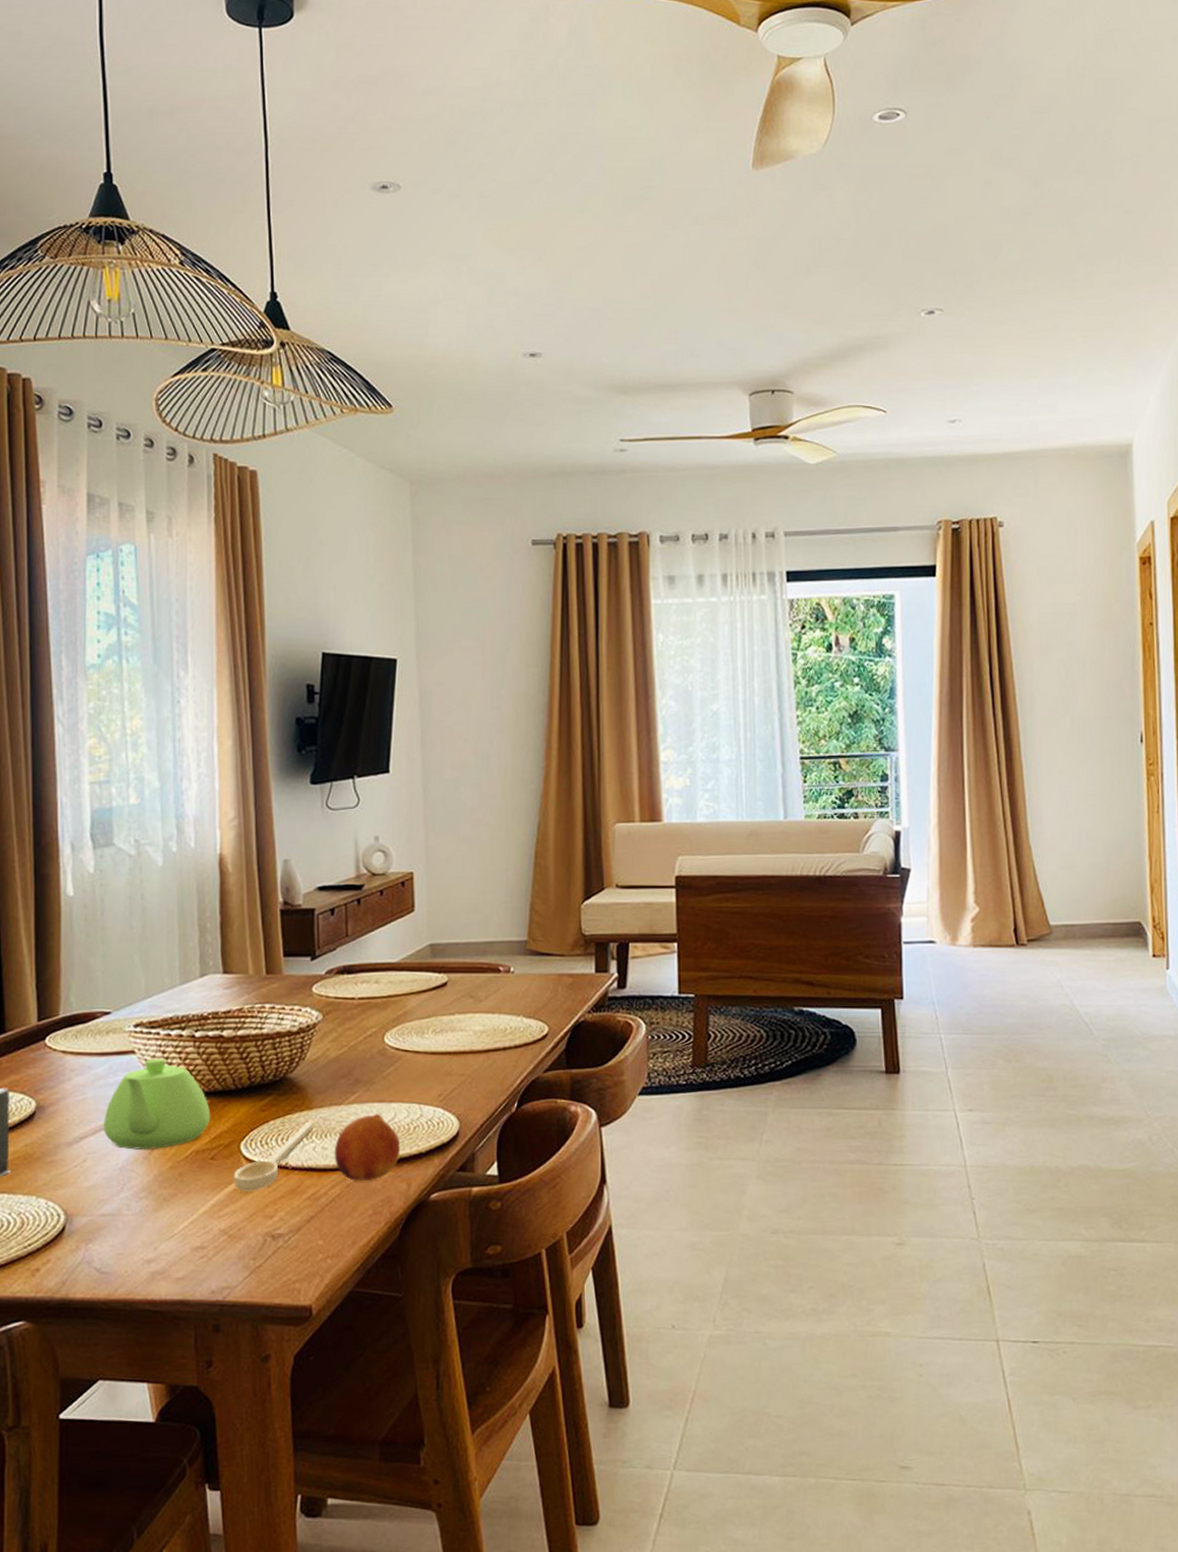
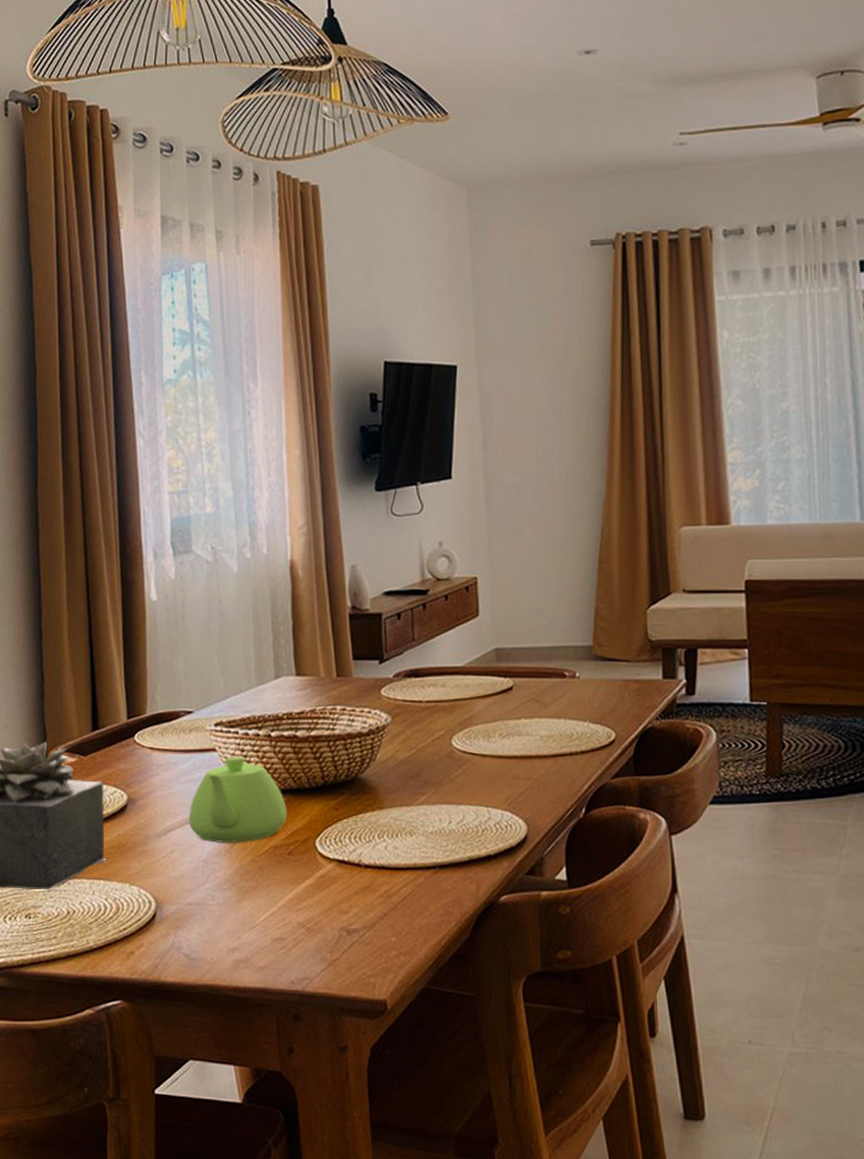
spoon: present [234,1121,314,1193] -> none [310,821,385,888]
fruit: present [334,1113,401,1181] -> none [405,815,470,881]

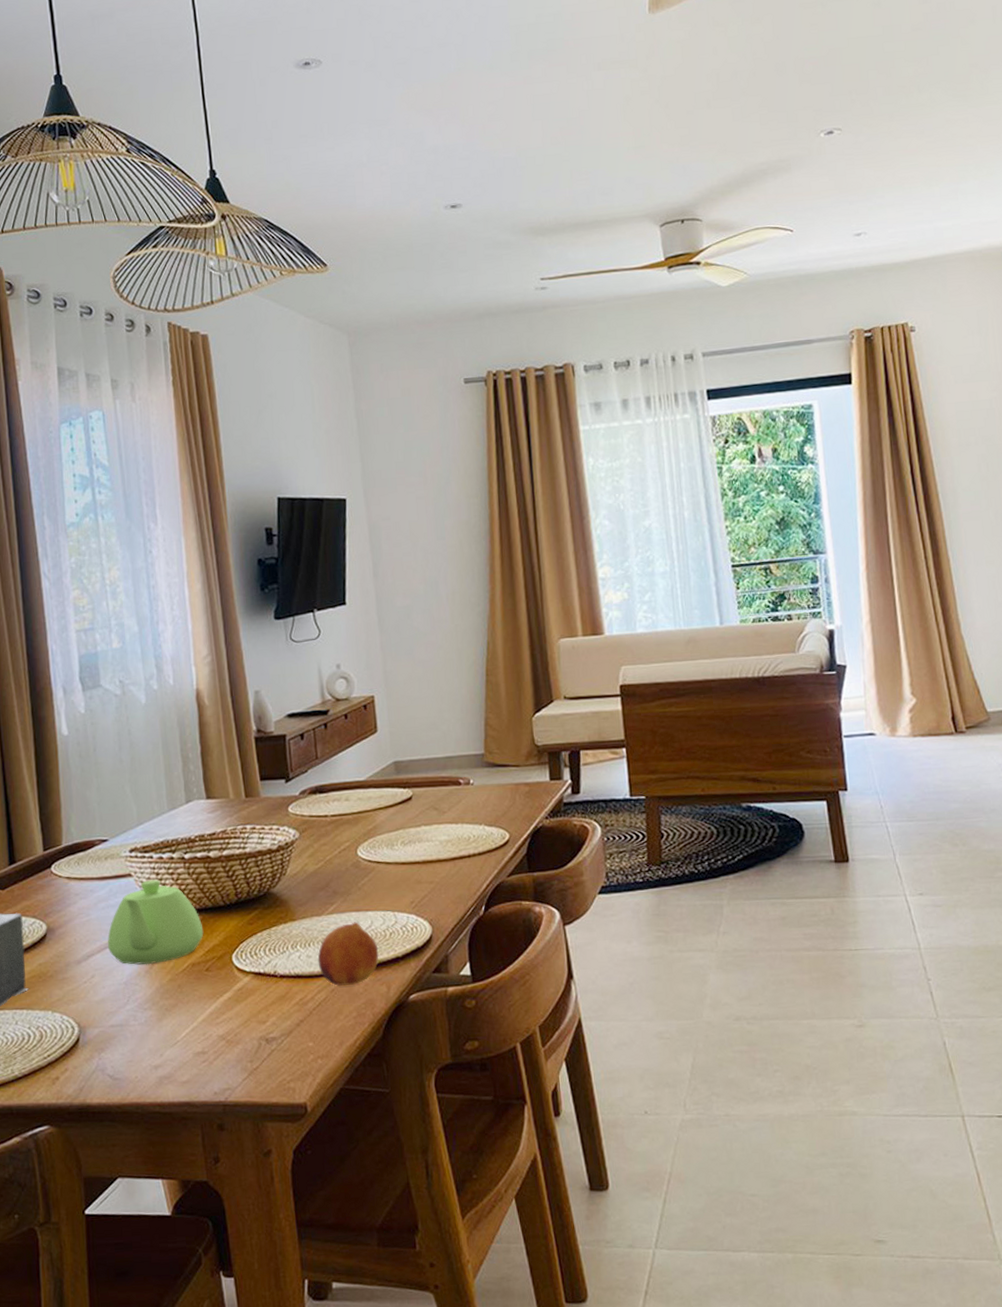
fruit: none [405,815,470,881] -> present [317,922,379,986]

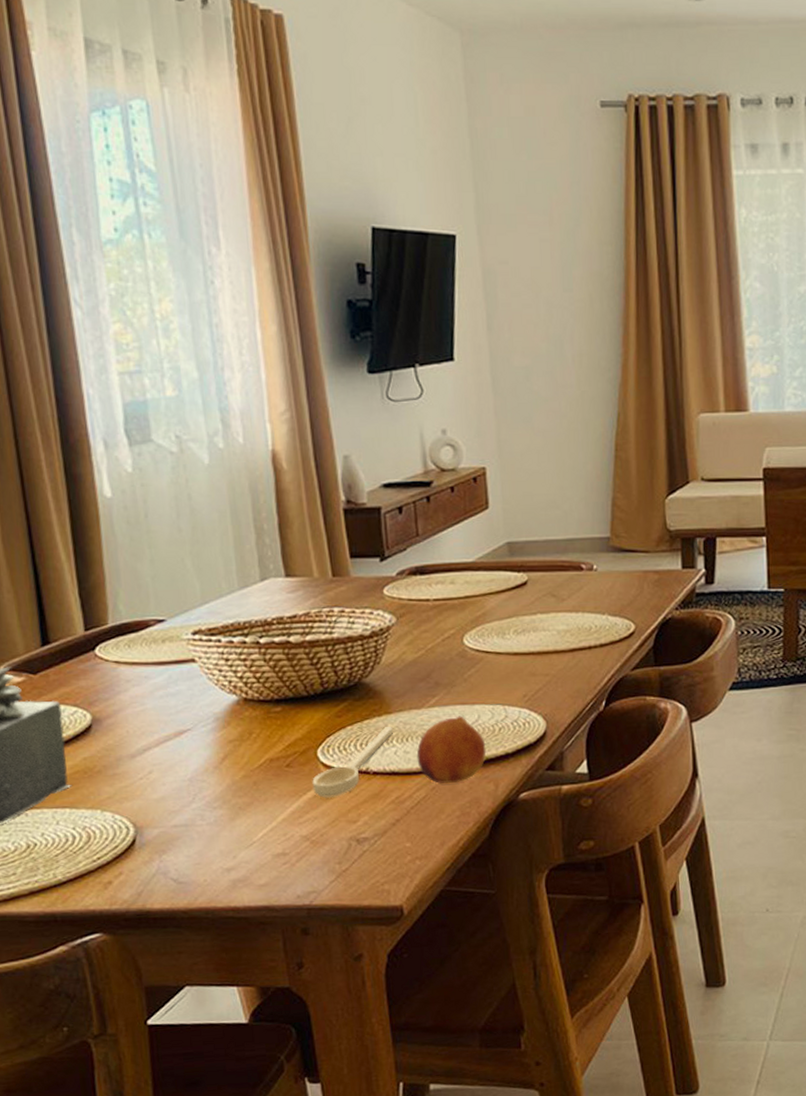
teapot: present [108,879,204,965] -> none [167,666,284,760]
spoon: none [228,932,298,1000] -> present [312,726,394,799]

